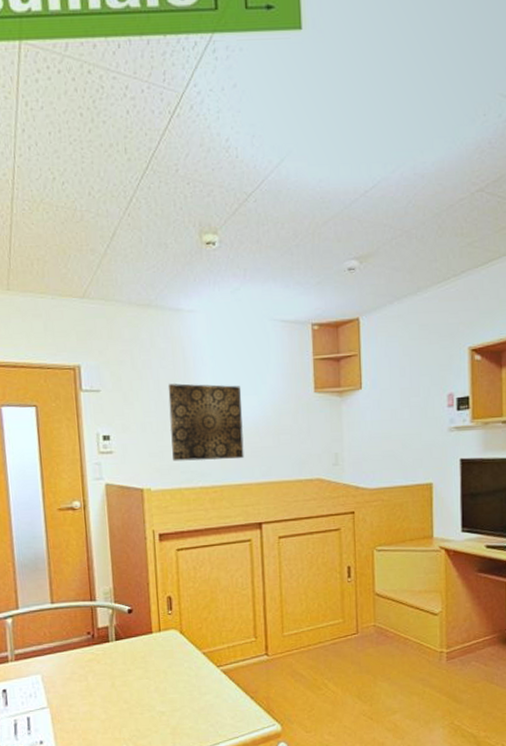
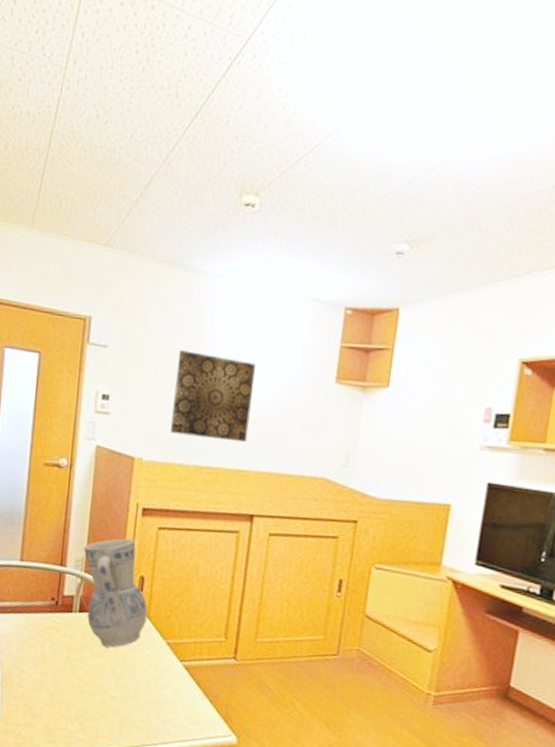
vase: none [109,564,181,668] -> present [83,538,148,648]

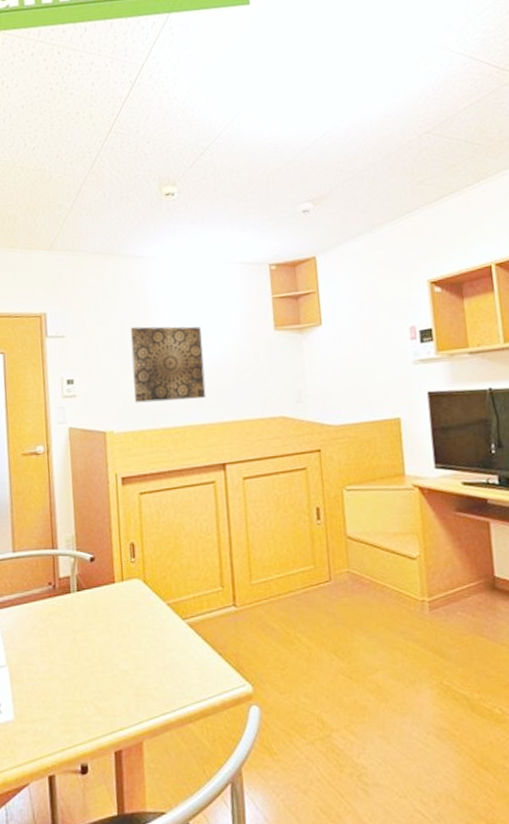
vase: present [83,538,148,648] -> none [71,509,144,621]

